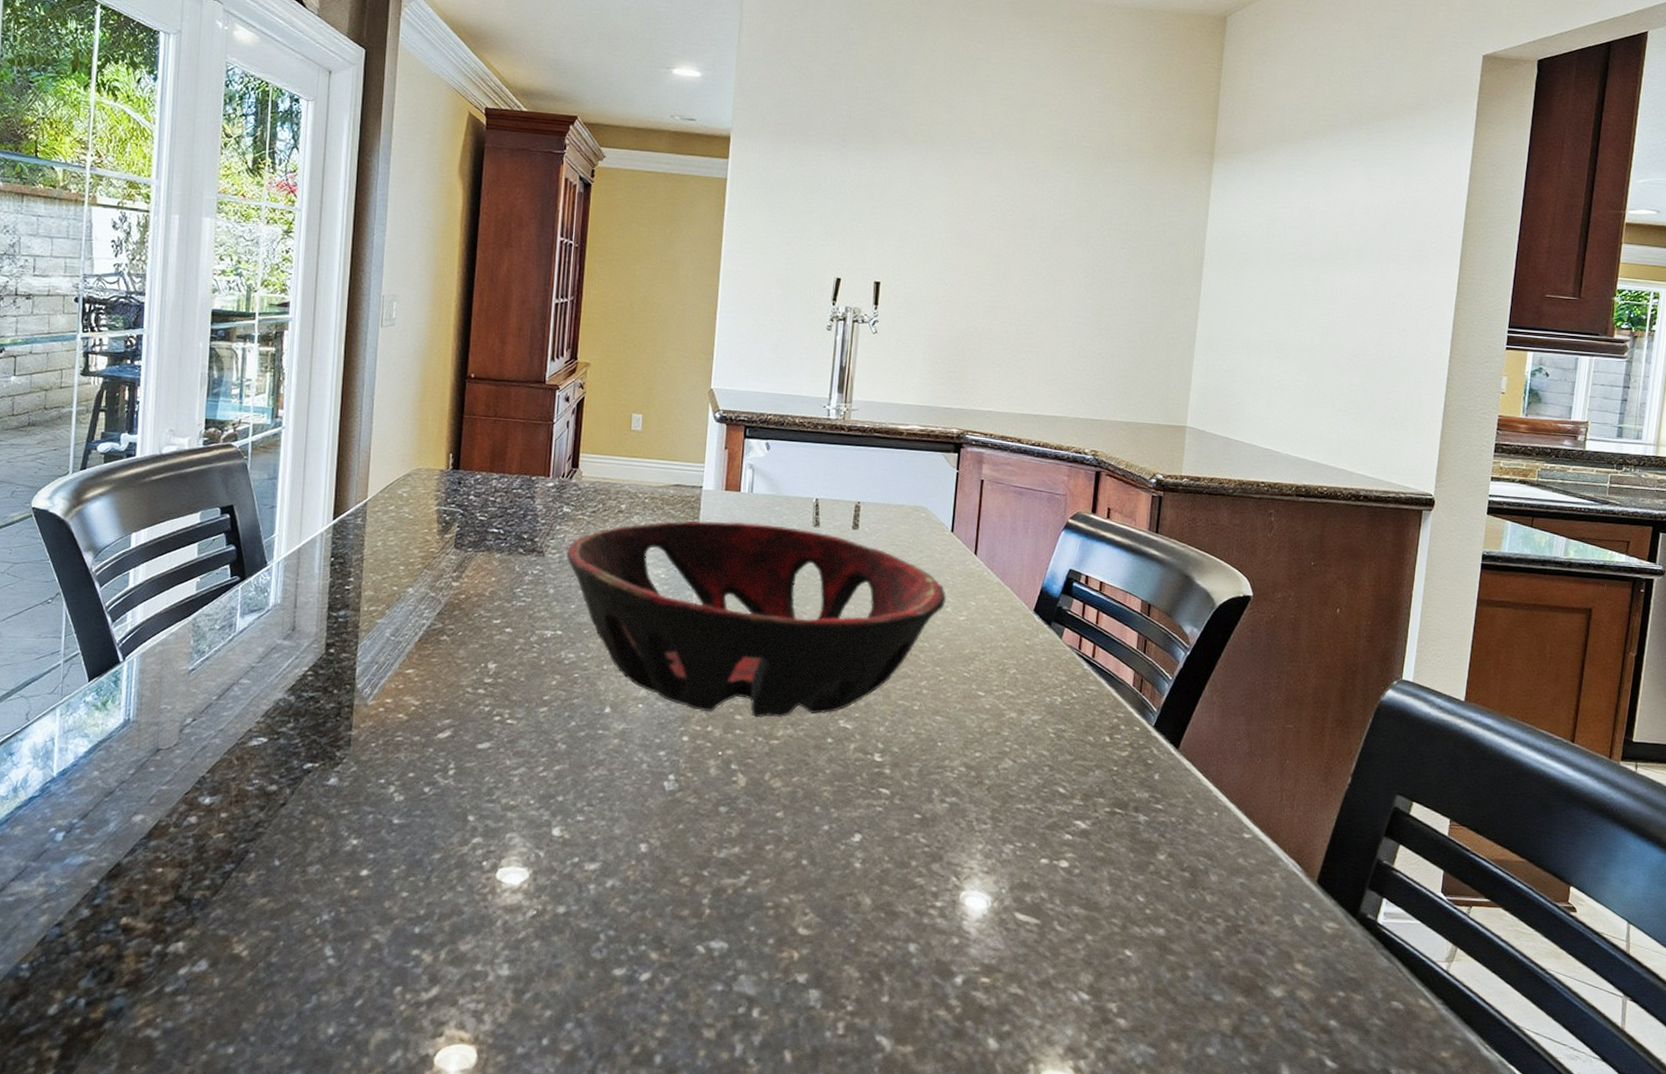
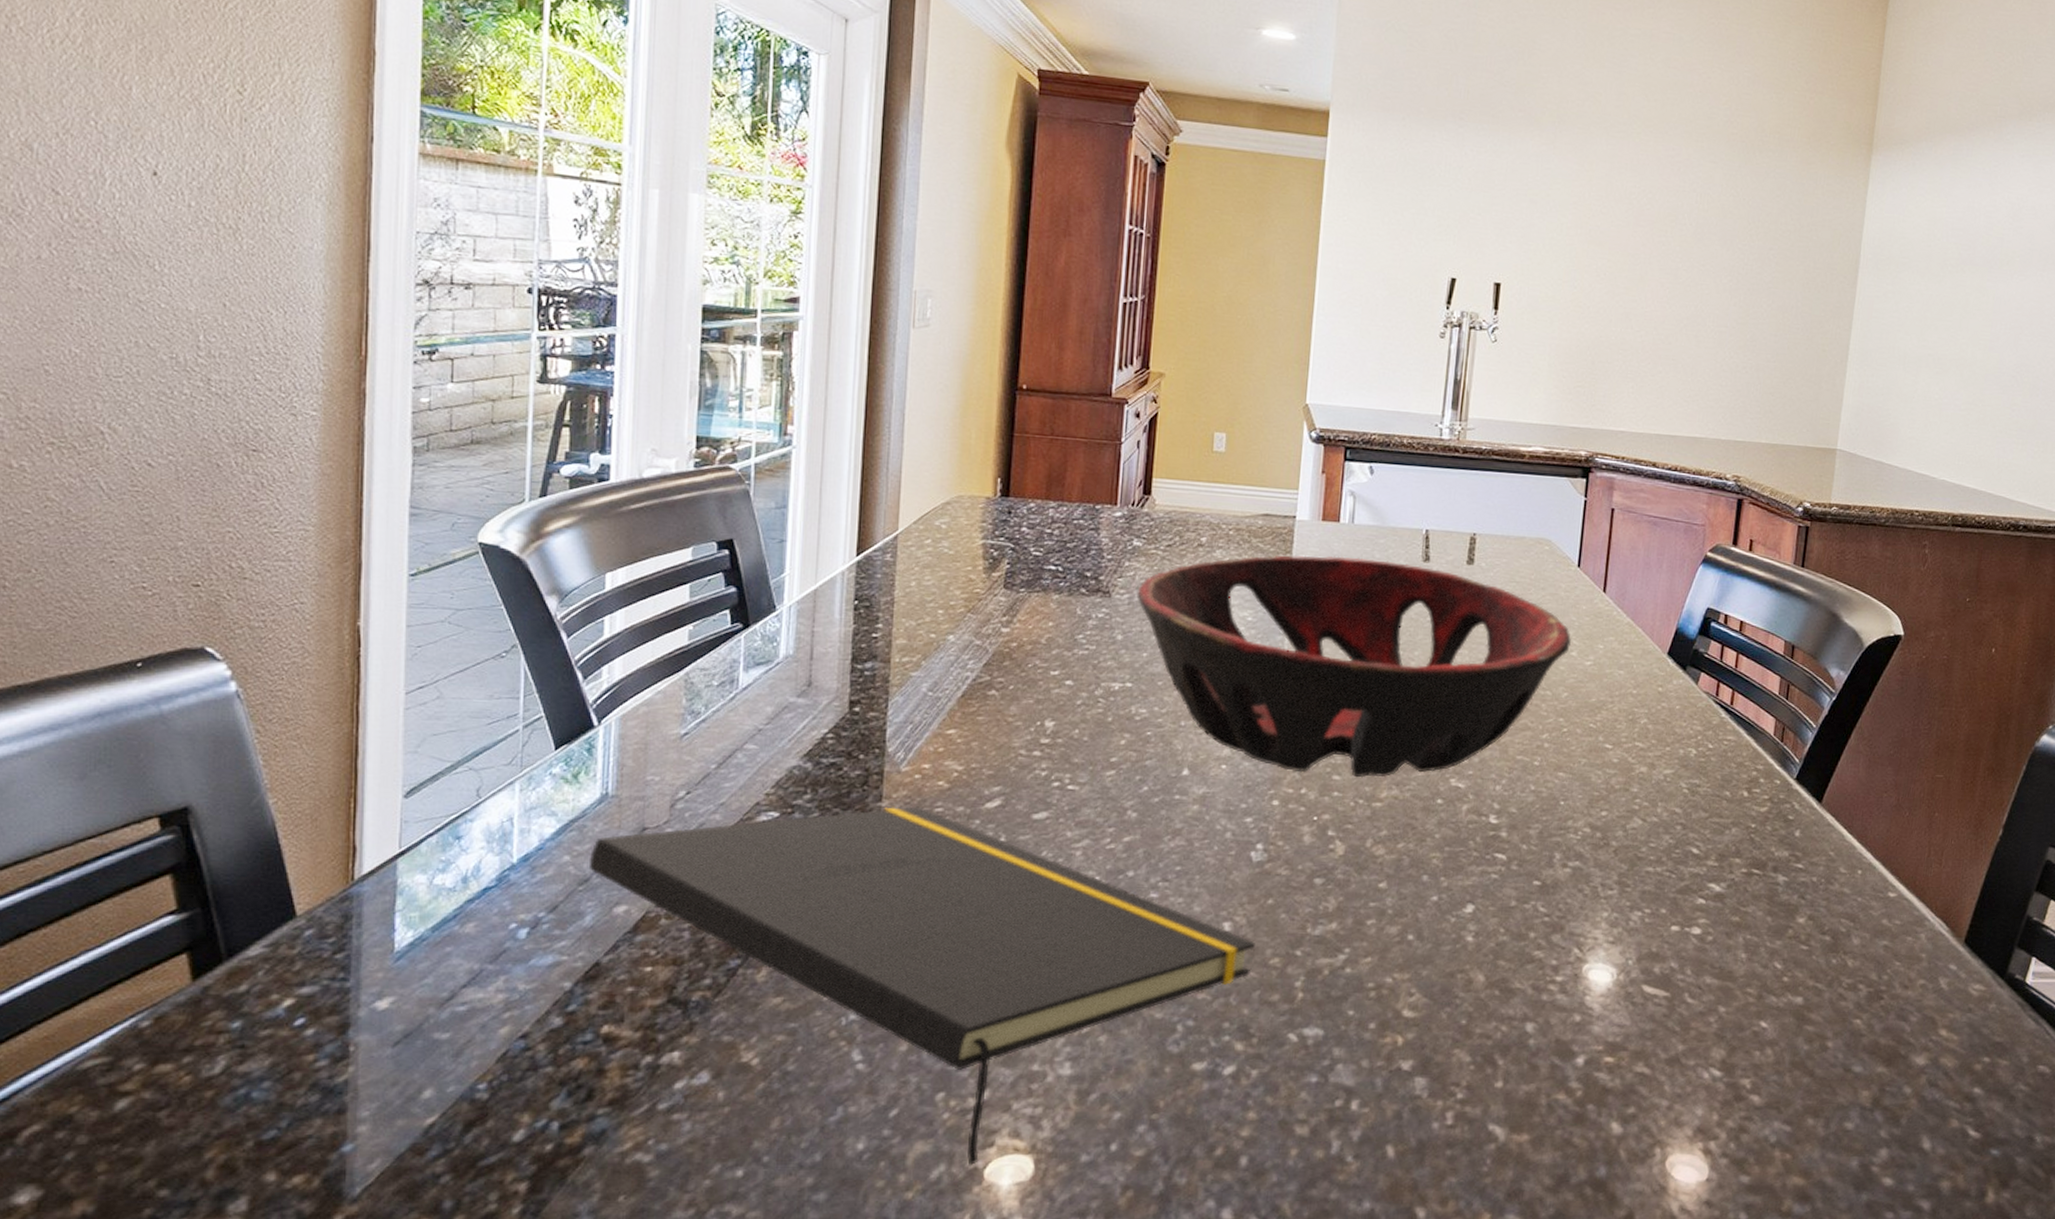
notepad: none [113,735,669,1053] -> present [588,806,1256,1166]

